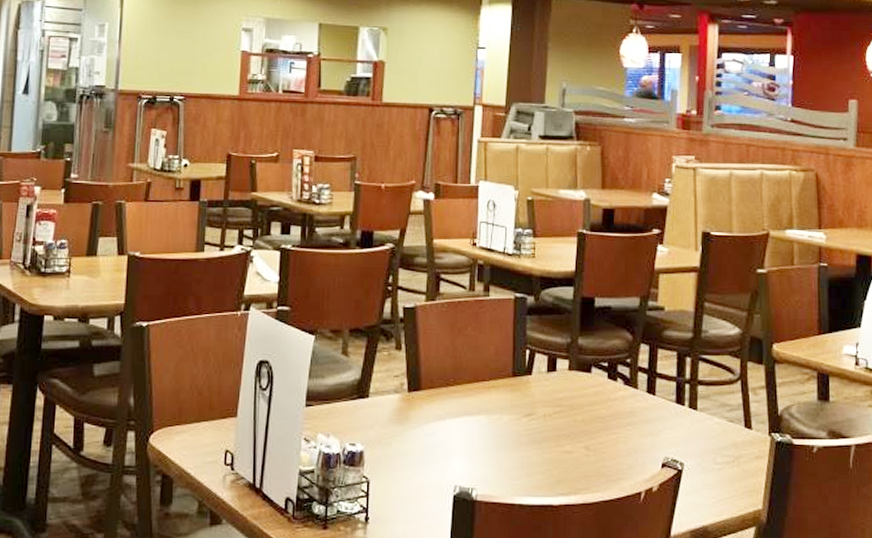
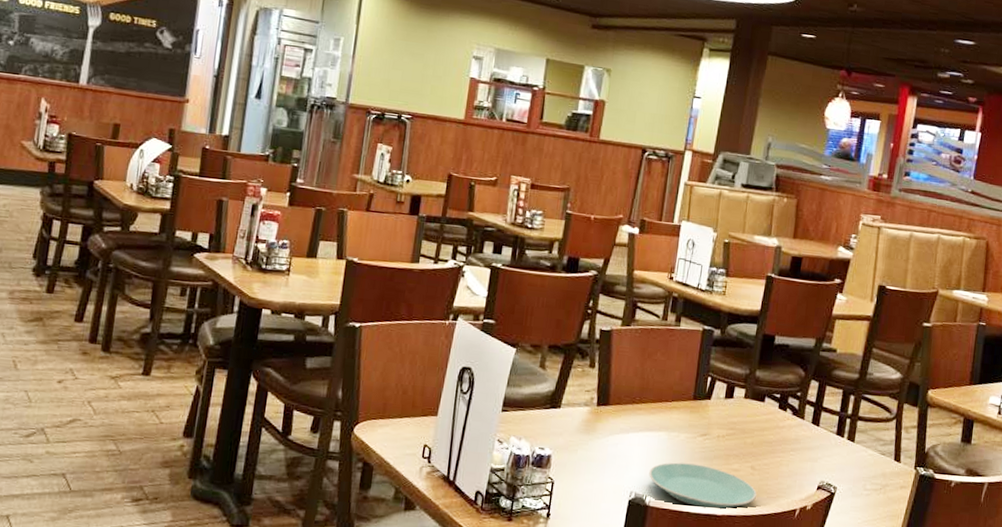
plate: none [473,448,594,499] -> present [649,462,757,510]

